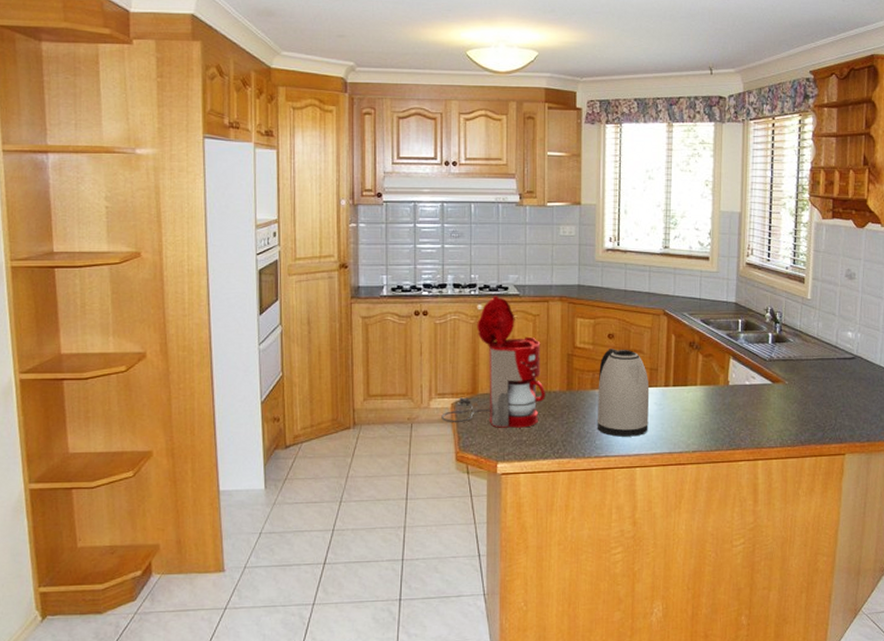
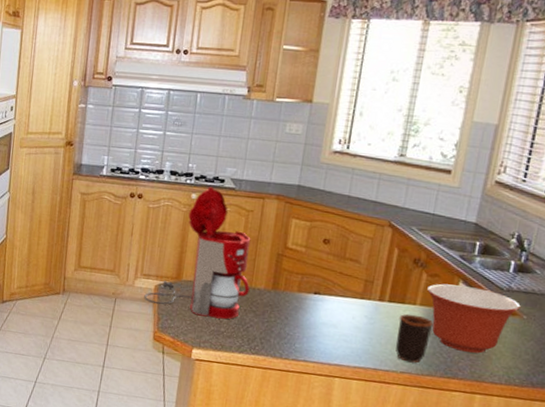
kettle: present [597,349,650,437] -> none [298,254,362,347]
mug: none [684,395,714,441] -> present [396,314,434,363]
mixing bowl: none [704,362,782,422] -> present [427,283,521,354]

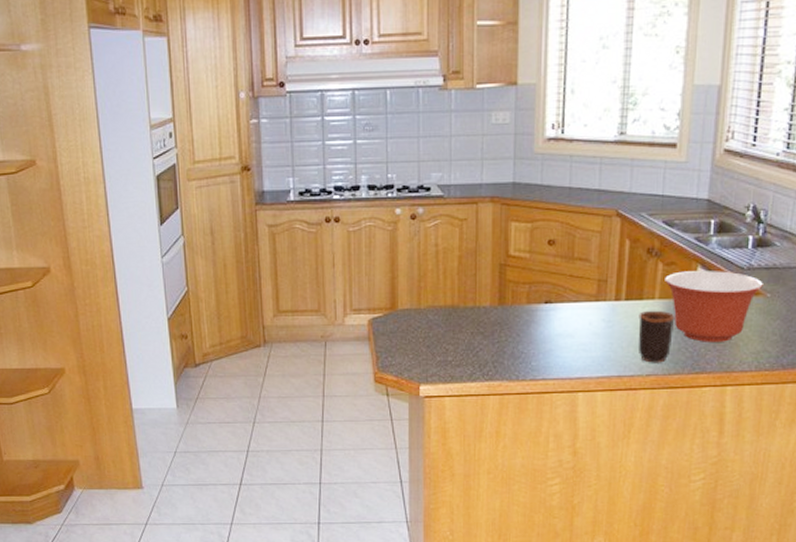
coffee maker: present [144,187,251,319] -> none [357,198,474,347]

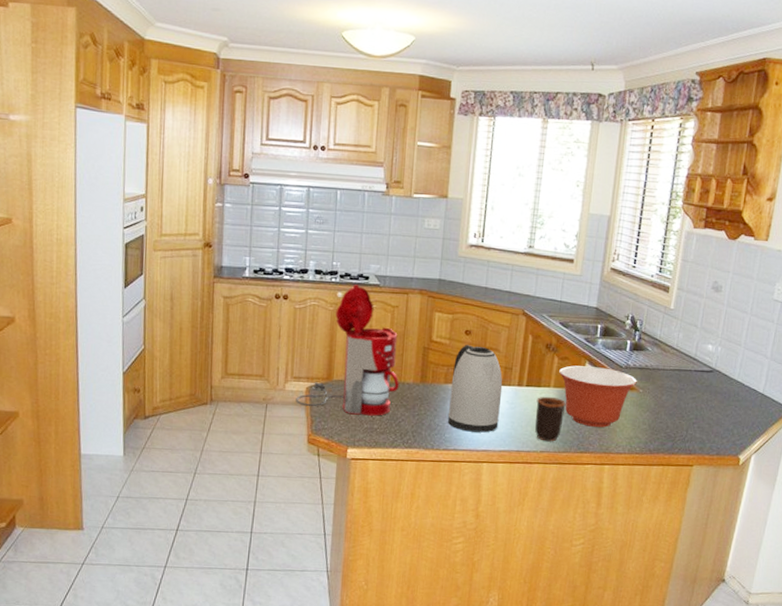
coffee maker: none [357,198,474,347] -> present [296,284,399,416]
kettle: none [533,257,597,358] -> present [447,345,503,433]

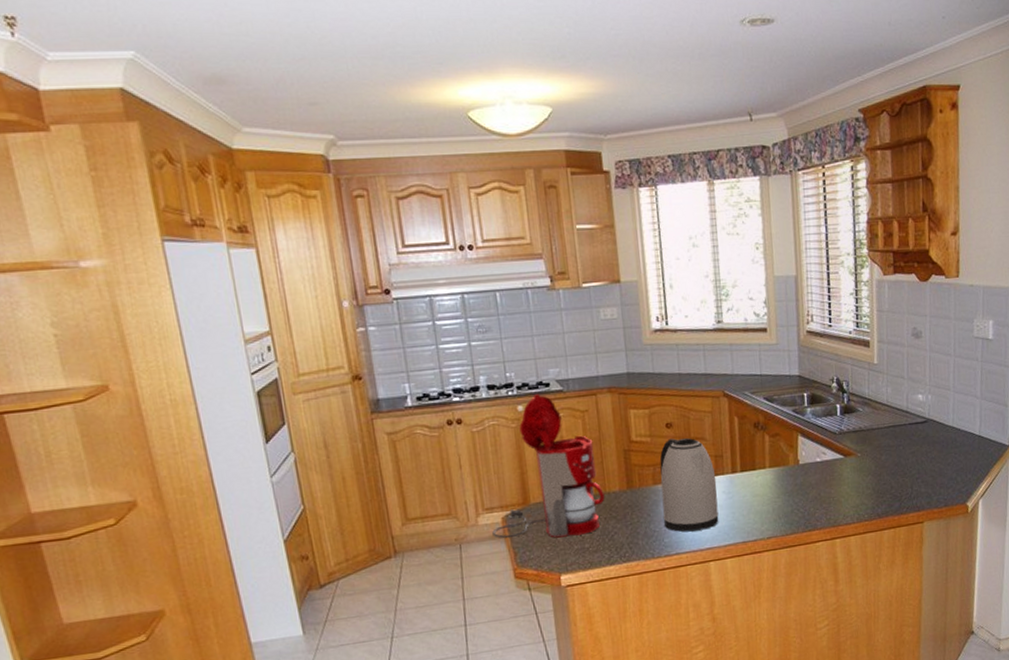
mug: present [535,396,566,442] -> none [754,478,786,527]
mixing bowl: present [559,365,637,428] -> none [772,437,854,502]

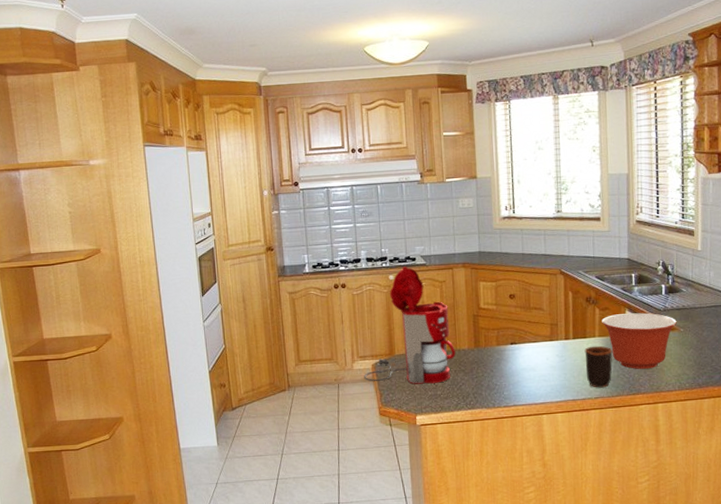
kettle: present [659,438,719,532] -> none [503,308,552,388]
mug: none [754,478,786,527] -> present [584,345,613,388]
mixing bowl: none [772,437,854,502] -> present [602,313,677,369]

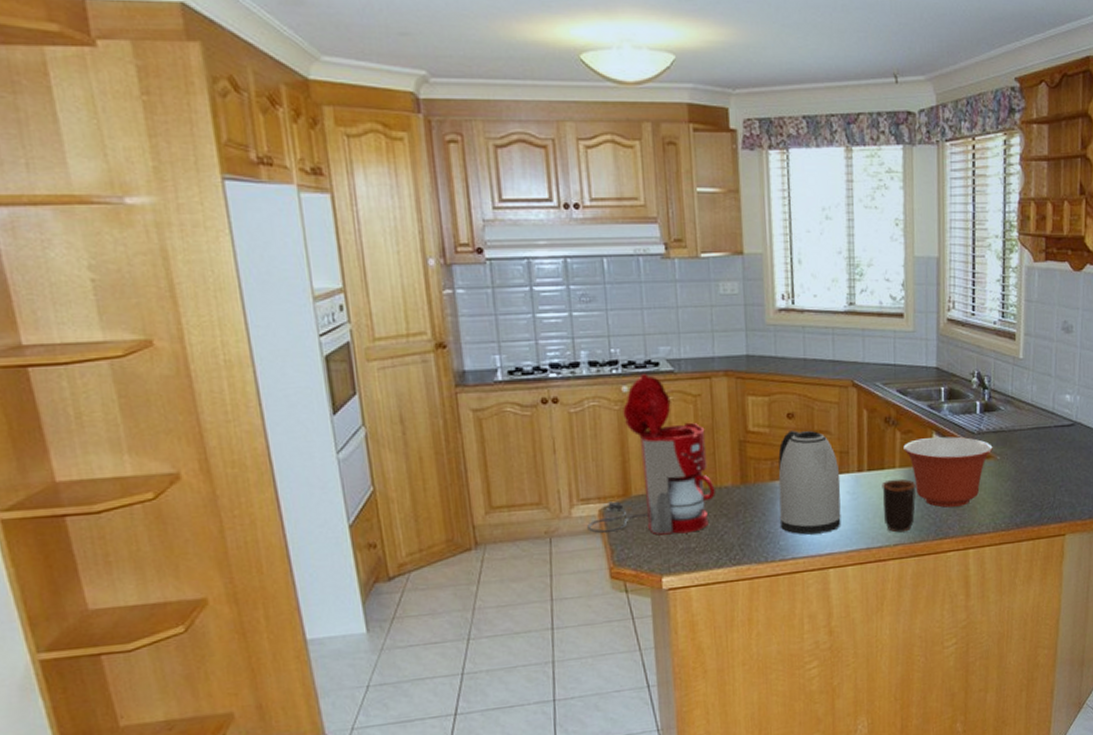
kettle: none [503,308,552,388] -> present [778,430,841,535]

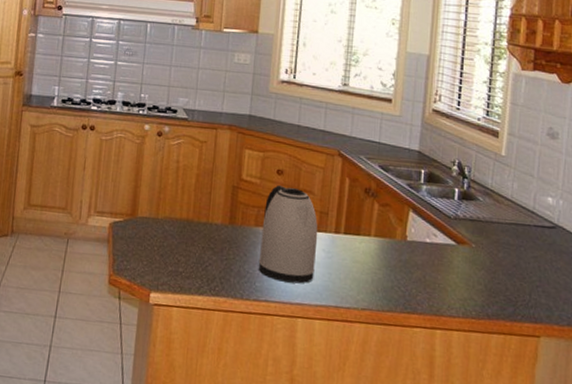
coffee maker: present [587,374,715,535] -> none [98,117,207,258]
mug: present [882,478,916,533] -> none [355,246,389,299]
mixing bowl: present [903,436,993,508] -> none [380,213,468,286]

